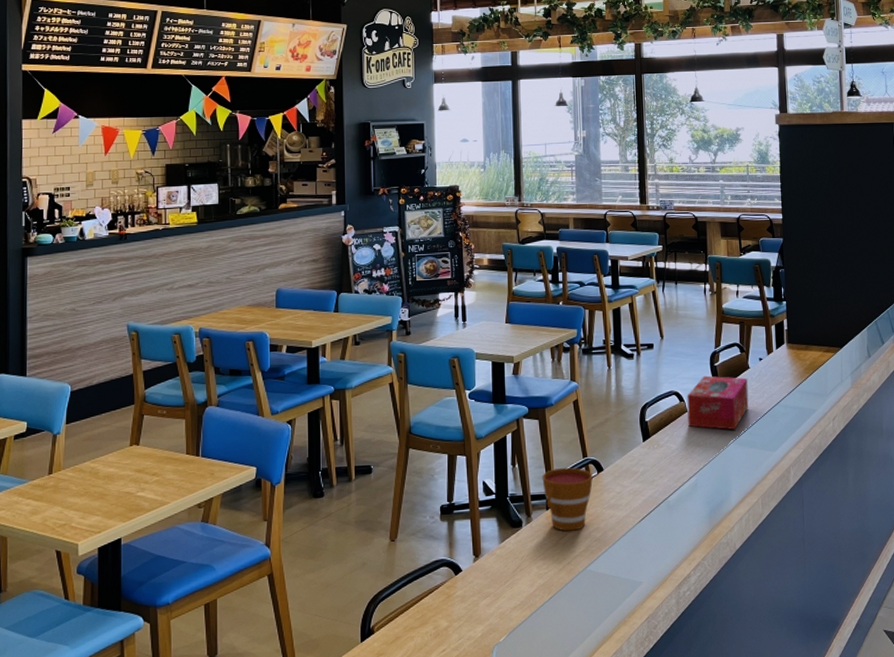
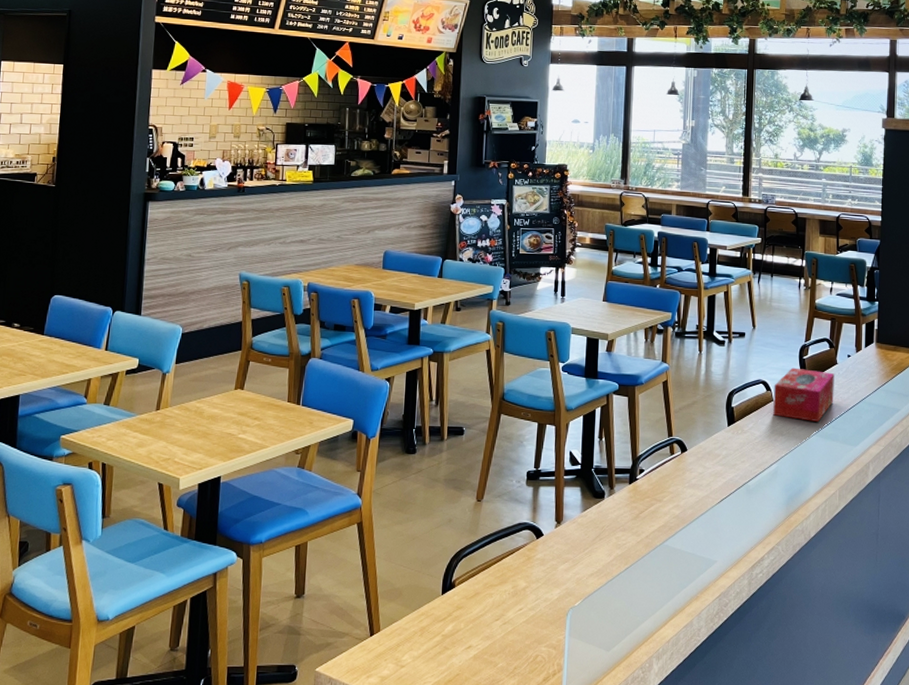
cup: present [542,467,593,531] -> none [627,444,676,506]

